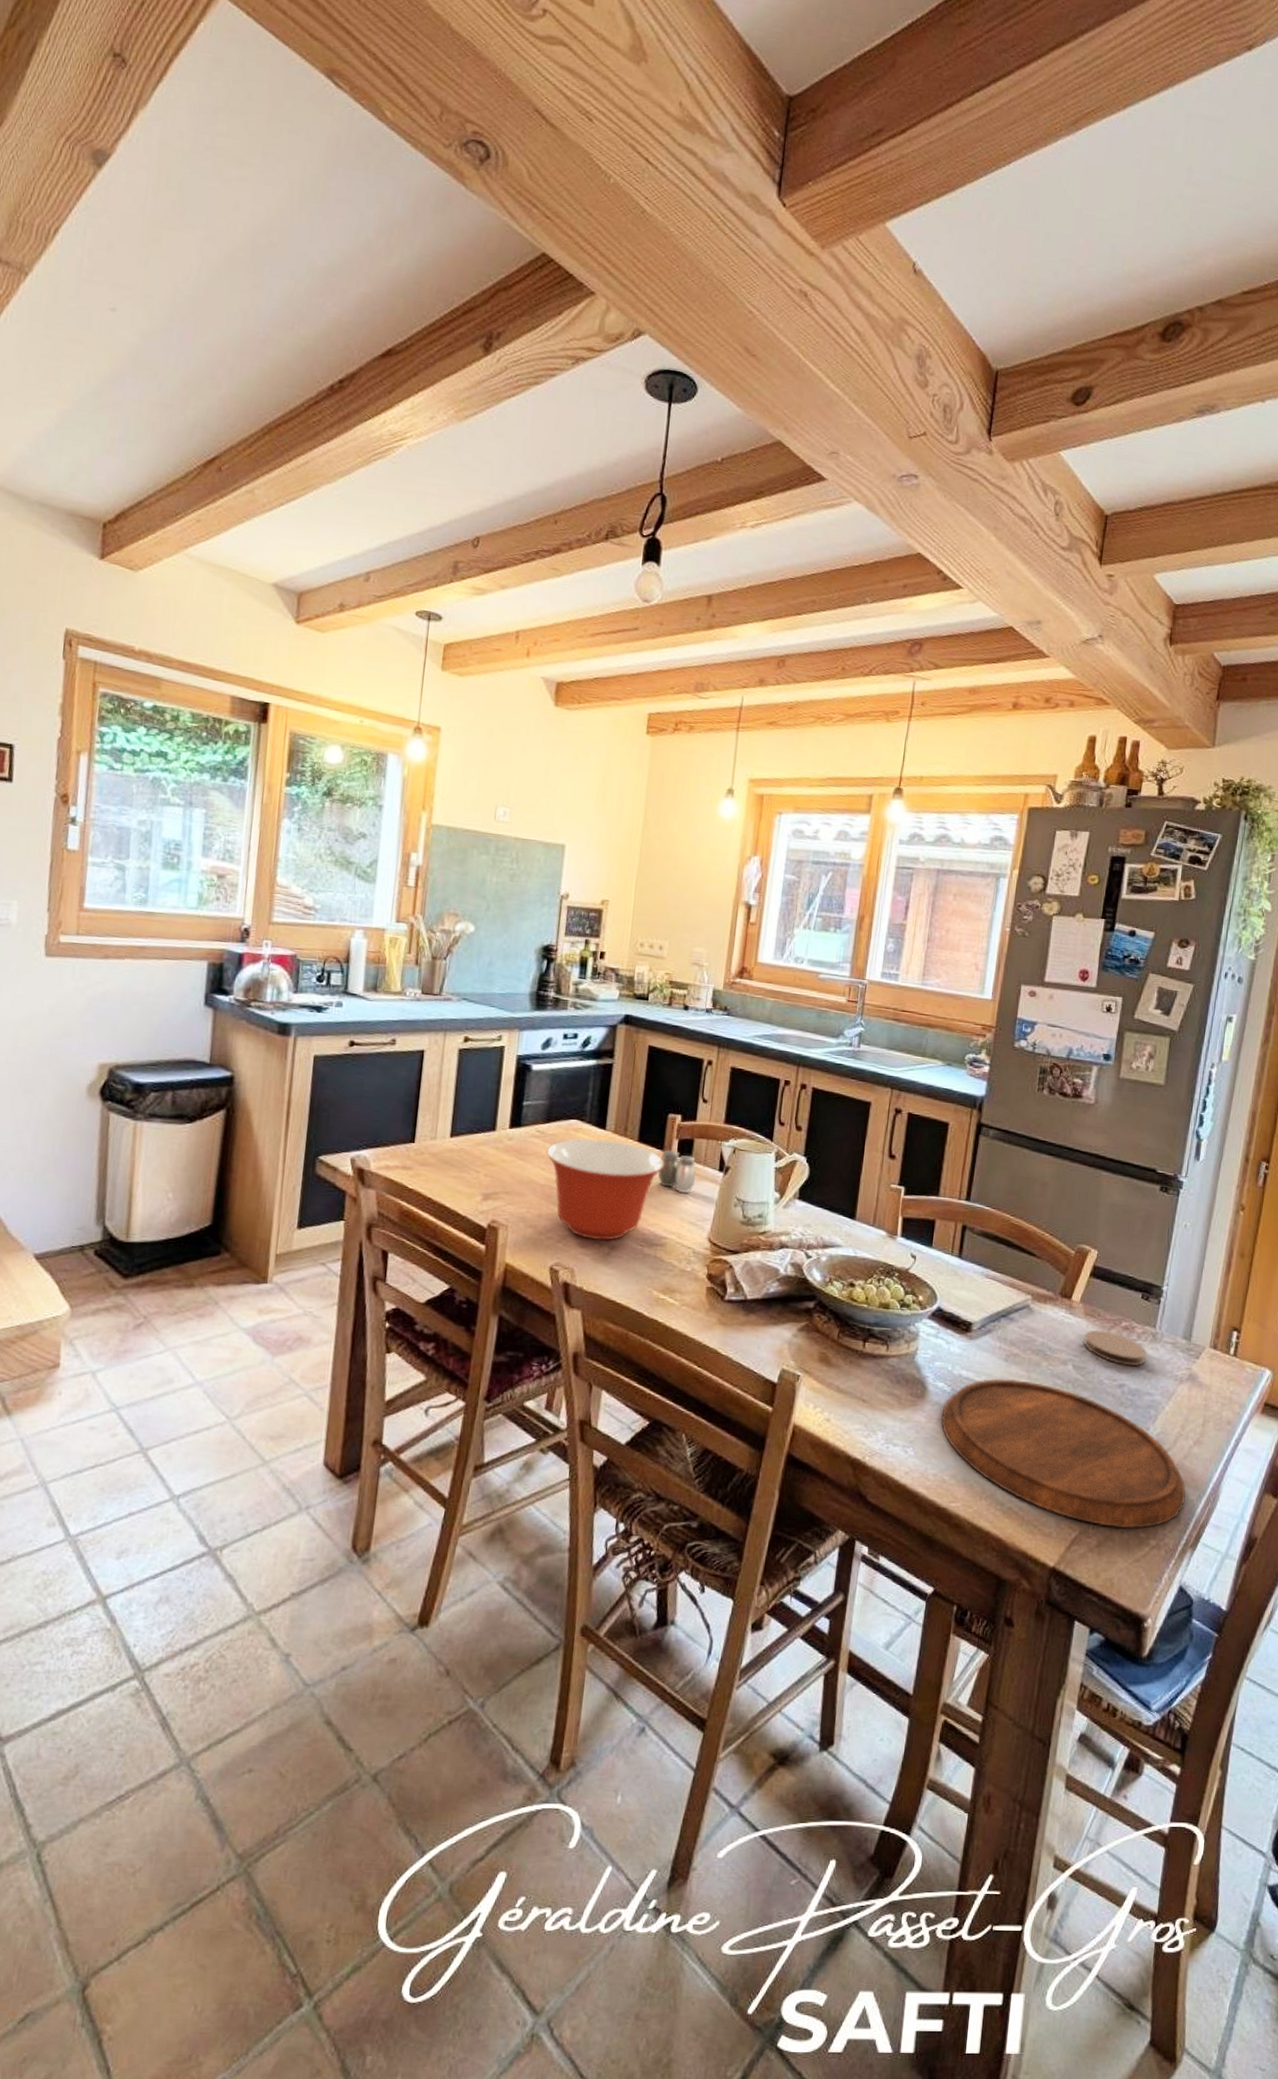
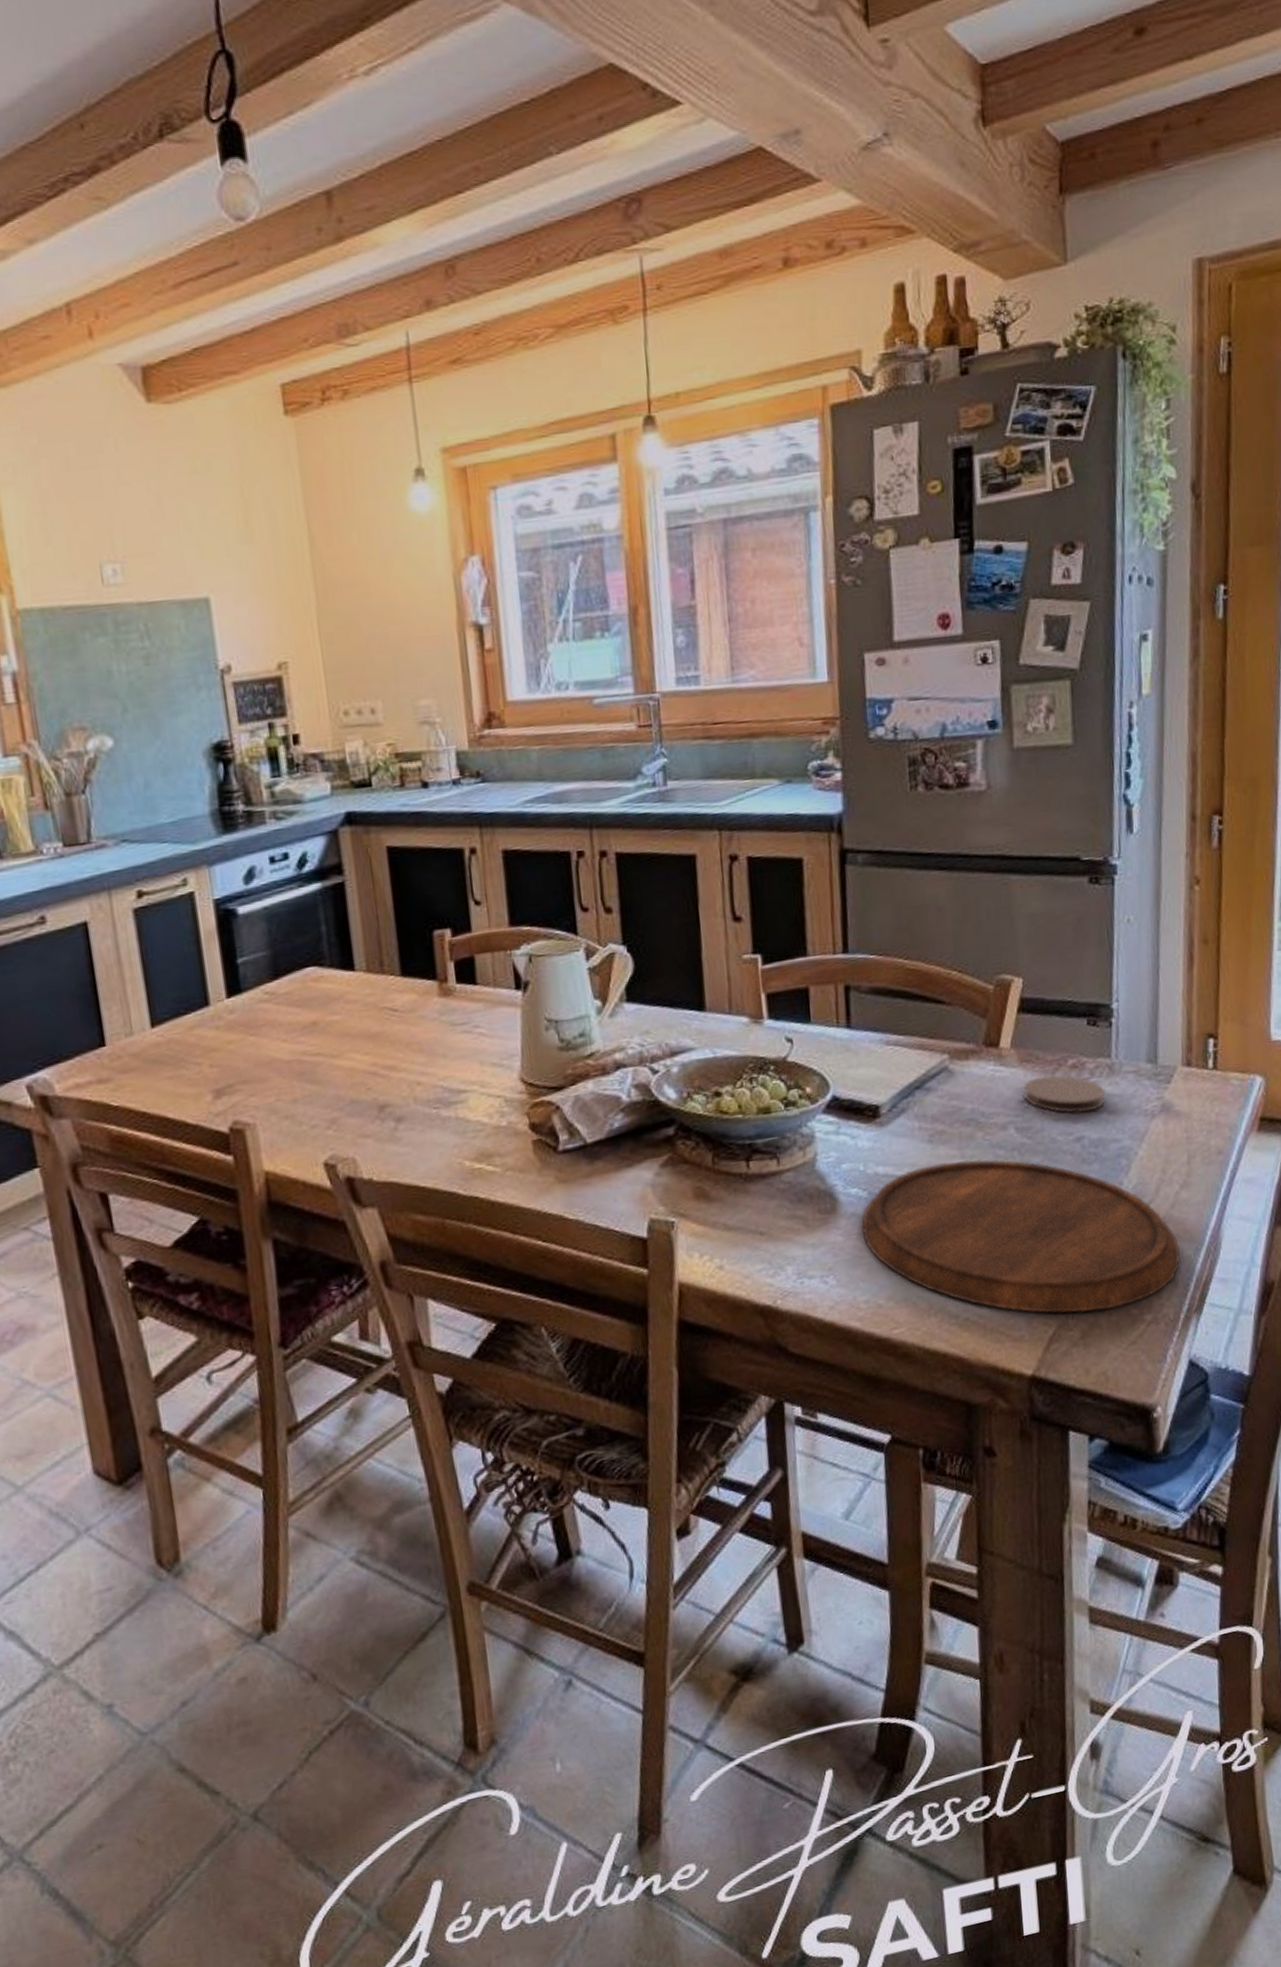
mixing bowl: present [546,1138,665,1241] -> none [283,981,443,1117]
salt and pepper shaker: present [658,1149,697,1193] -> none [436,976,489,1029]

